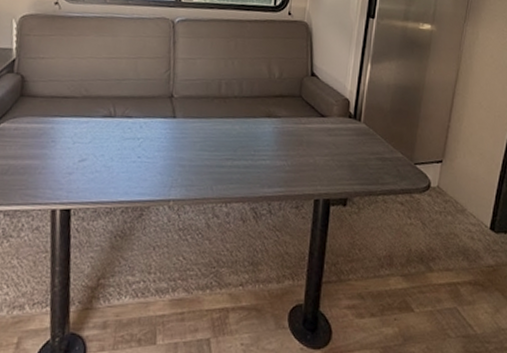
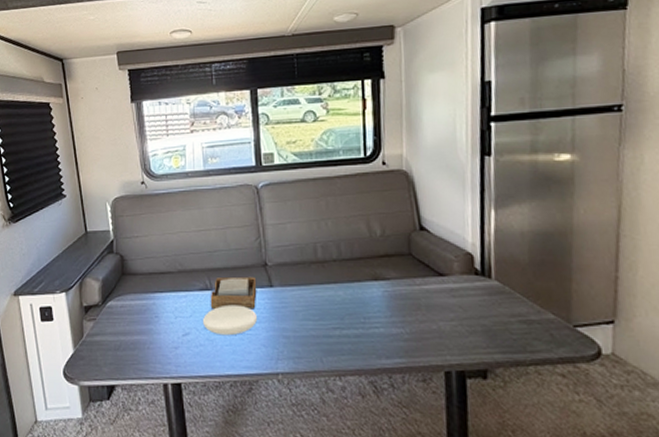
plate: none [102,132,157,163] -> present [203,304,257,336]
napkin holder: none [111,105,161,139] -> present [210,276,257,309]

